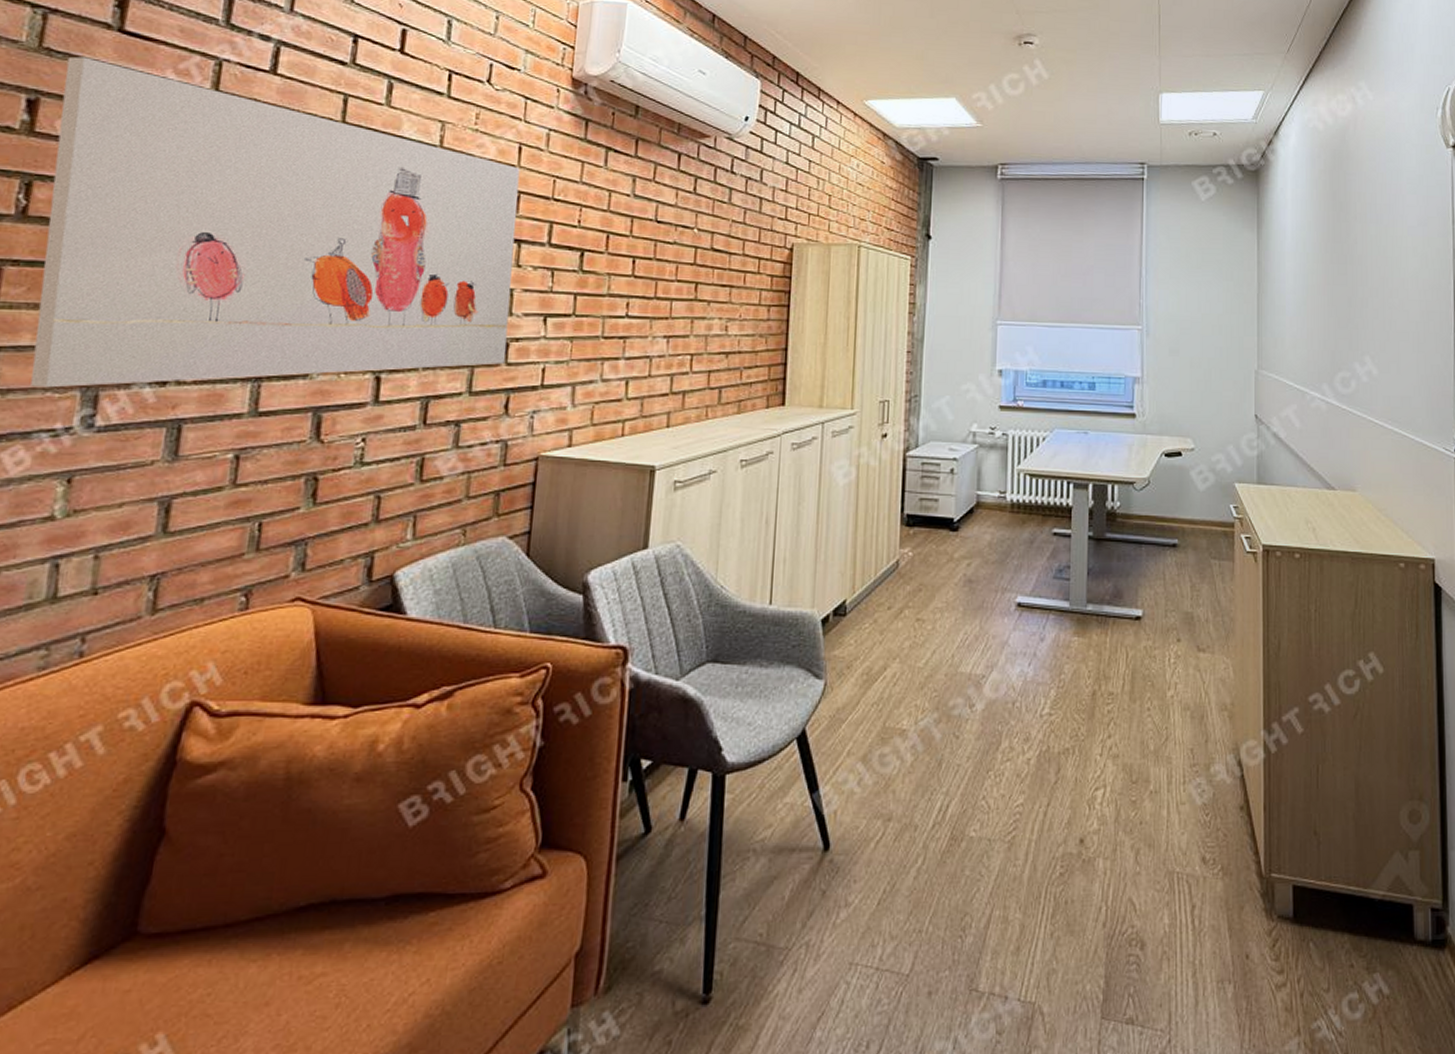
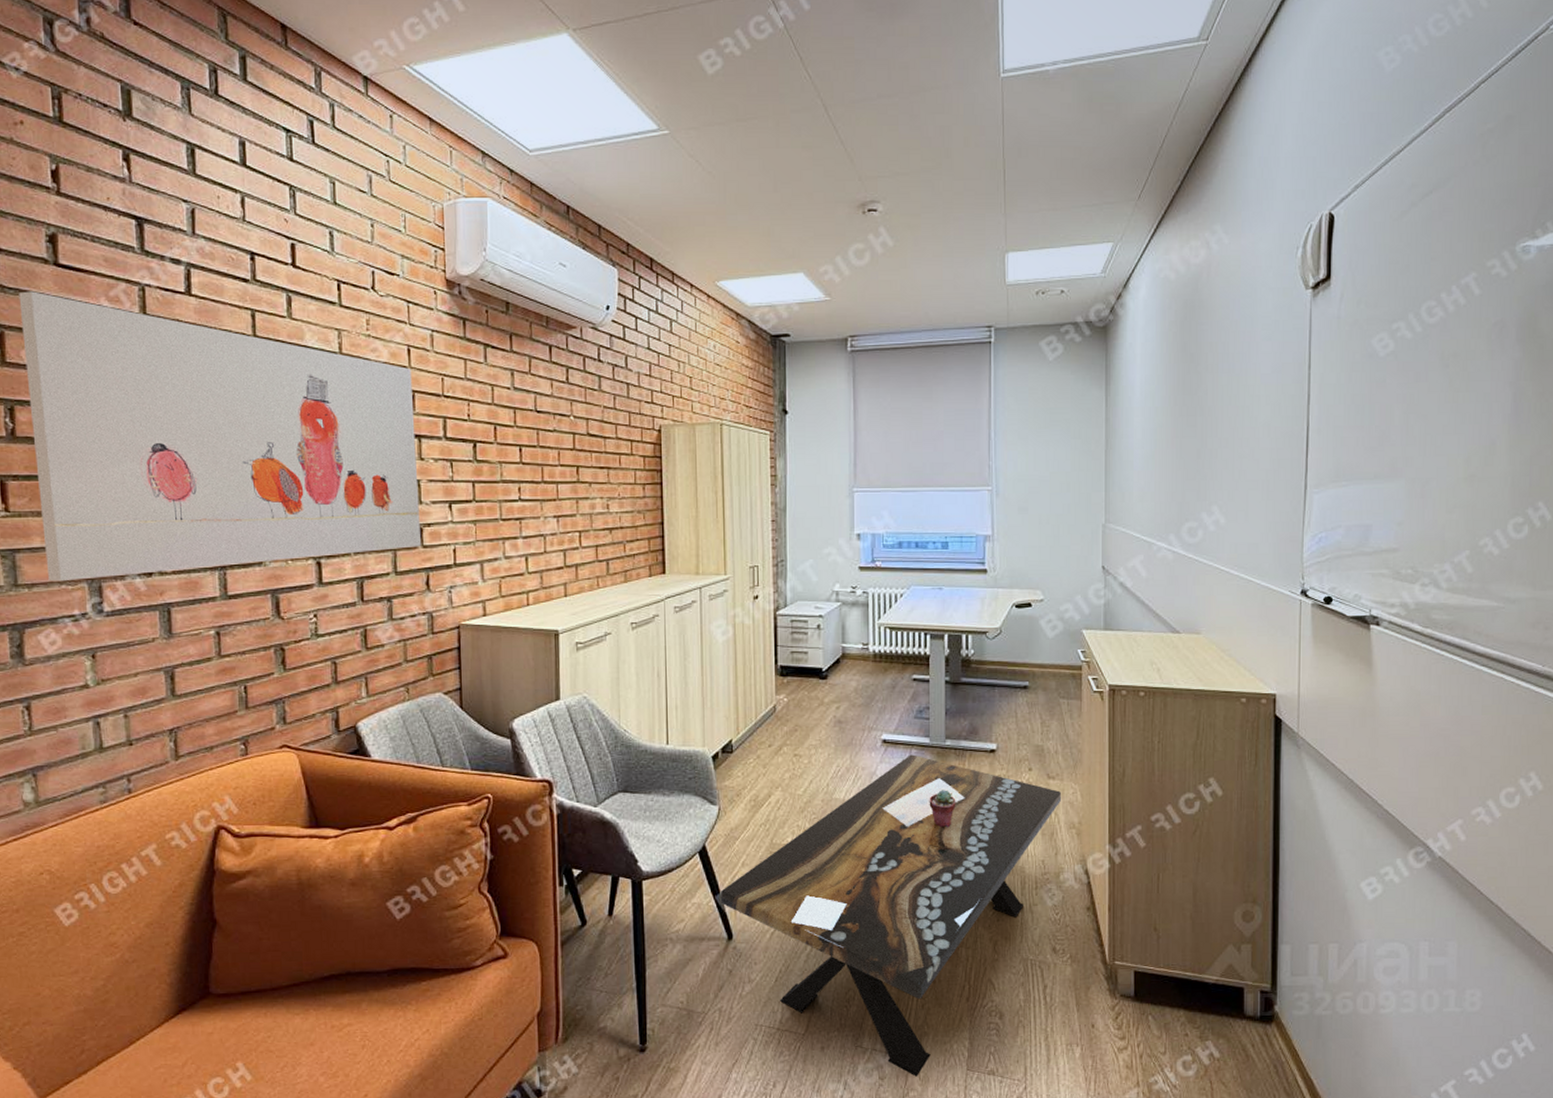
coffee table: none [818,621,1213,1029] -> present [720,754,1062,1077]
potted succulent: none [1066,663,1097,709] -> present [929,790,956,828]

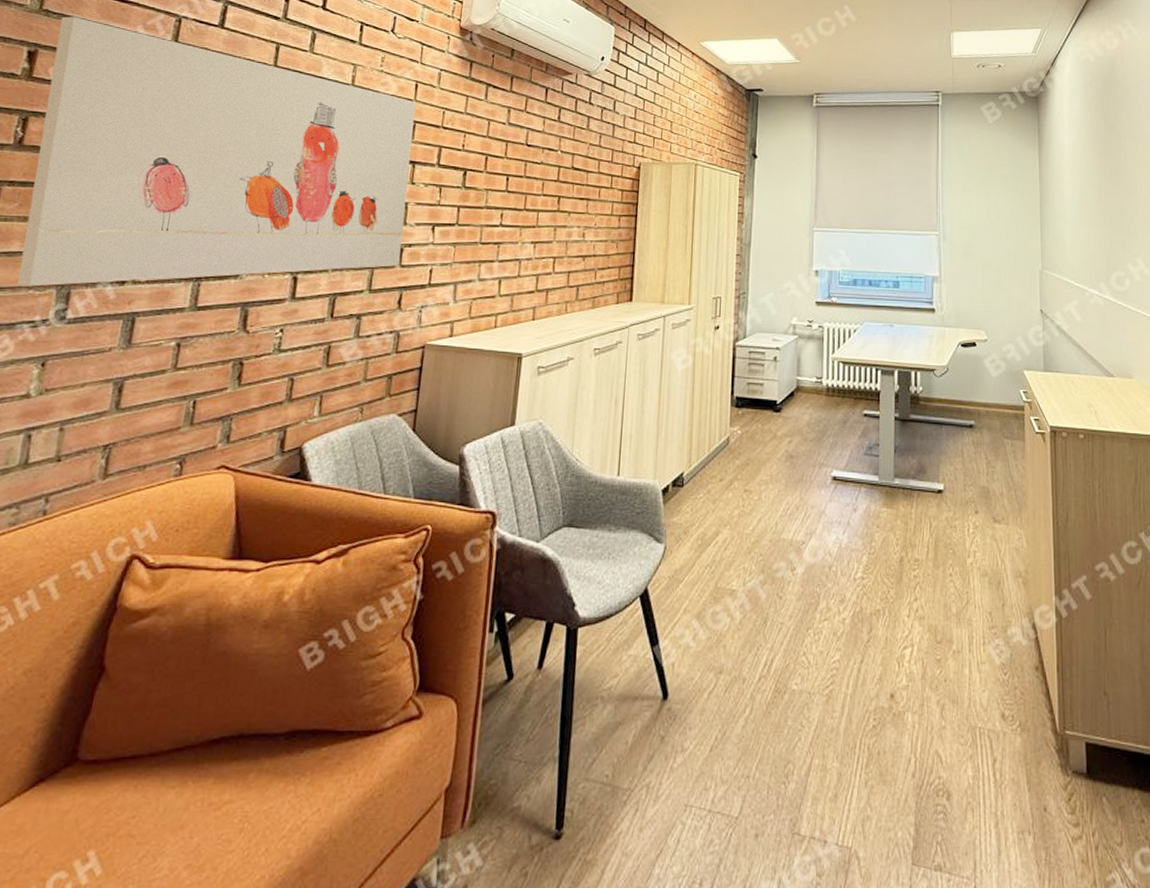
coffee table: present [720,754,1062,1077] -> none [658,493,1008,873]
potted succulent: present [929,790,956,828] -> none [877,532,904,574]

